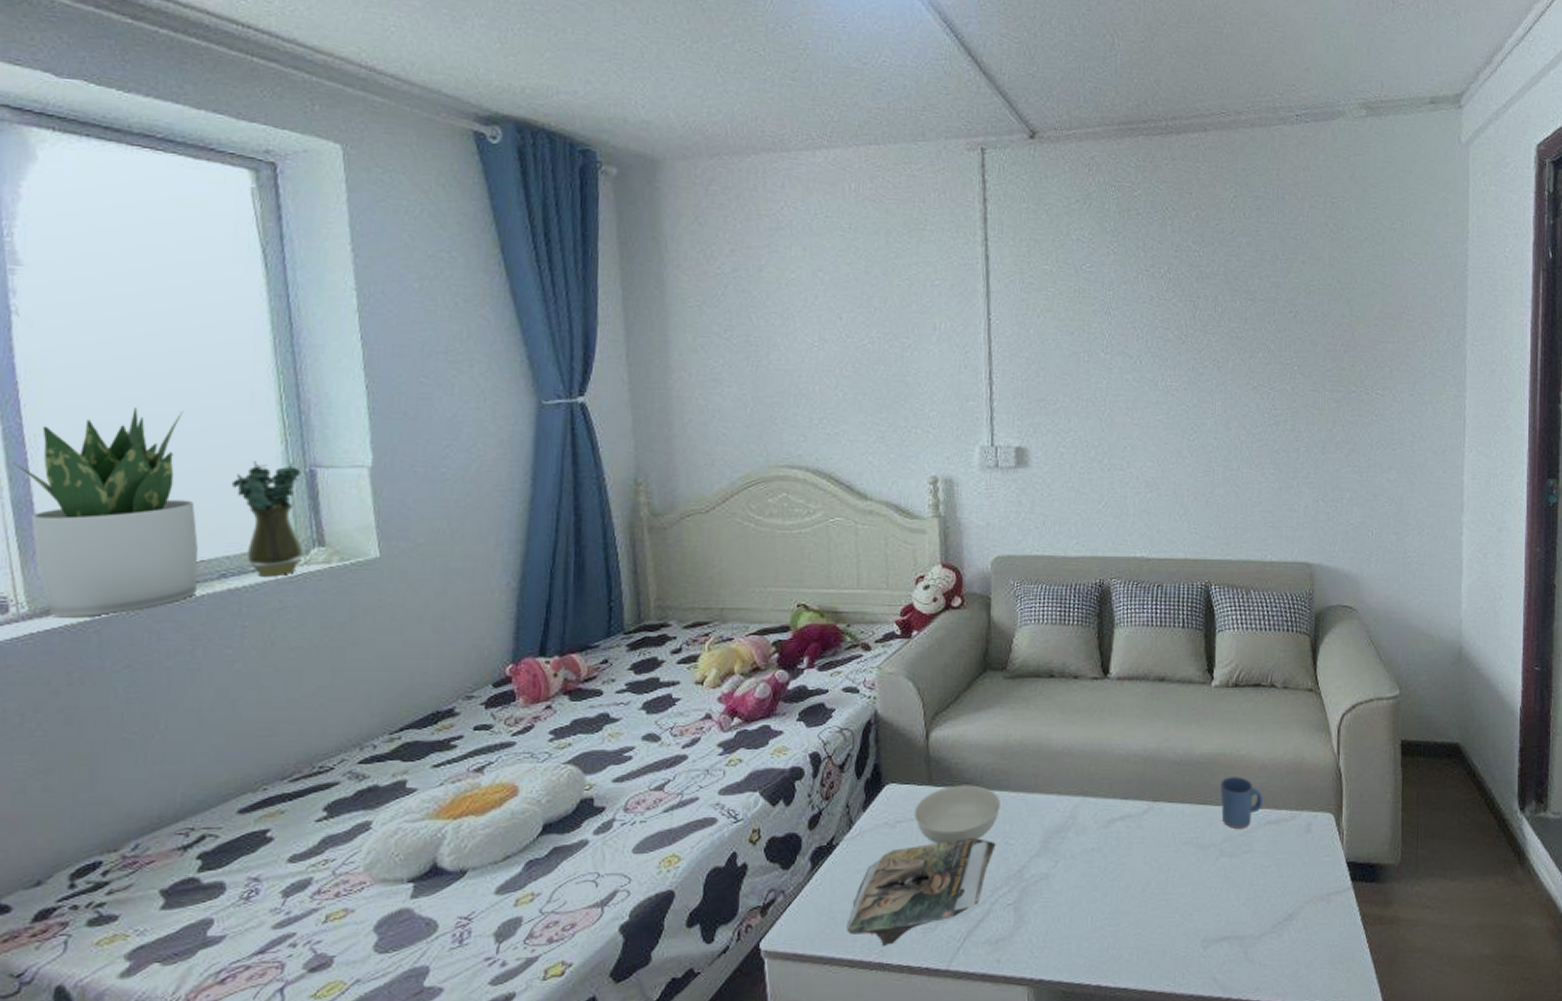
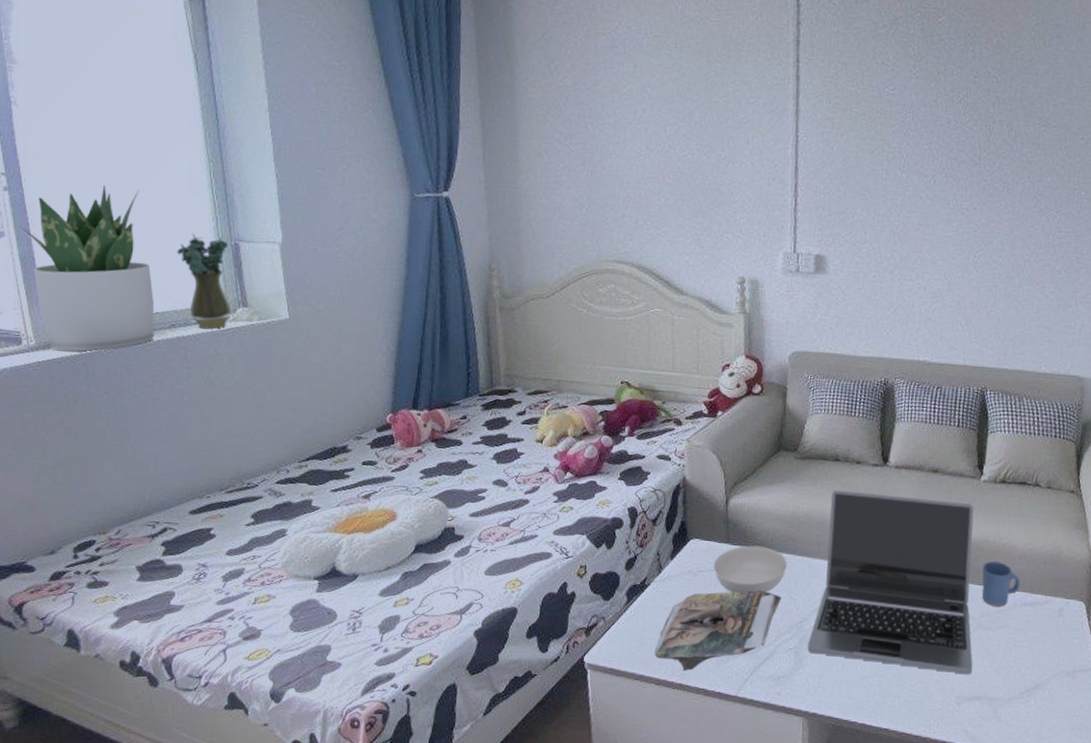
laptop: none [1029,710,1218,913] -> present [808,489,975,675]

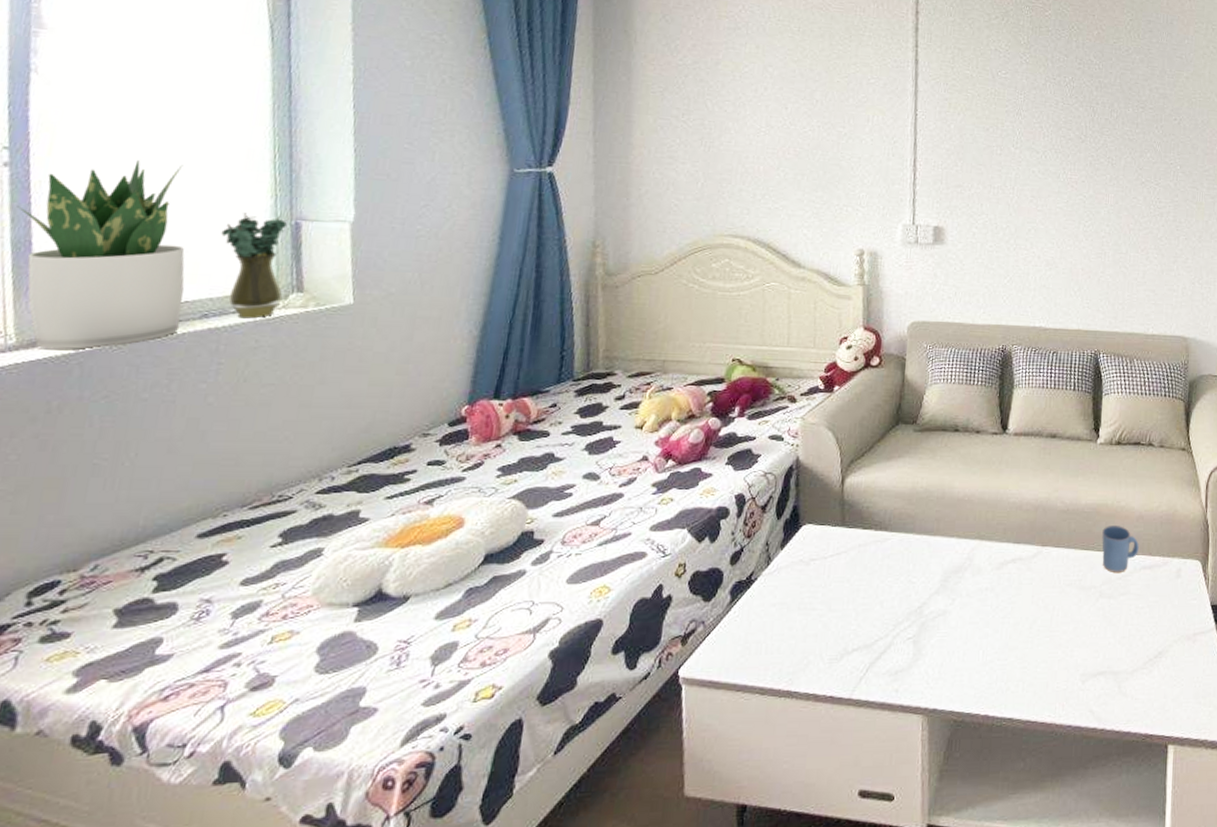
magazine: present [654,590,782,672] -> none [759,576,900,676]
bowl: present [713,545,787,593] -> none [826,527,906,581]
laptop: present [808,489,975,675] -> none [927,461,1096,649]

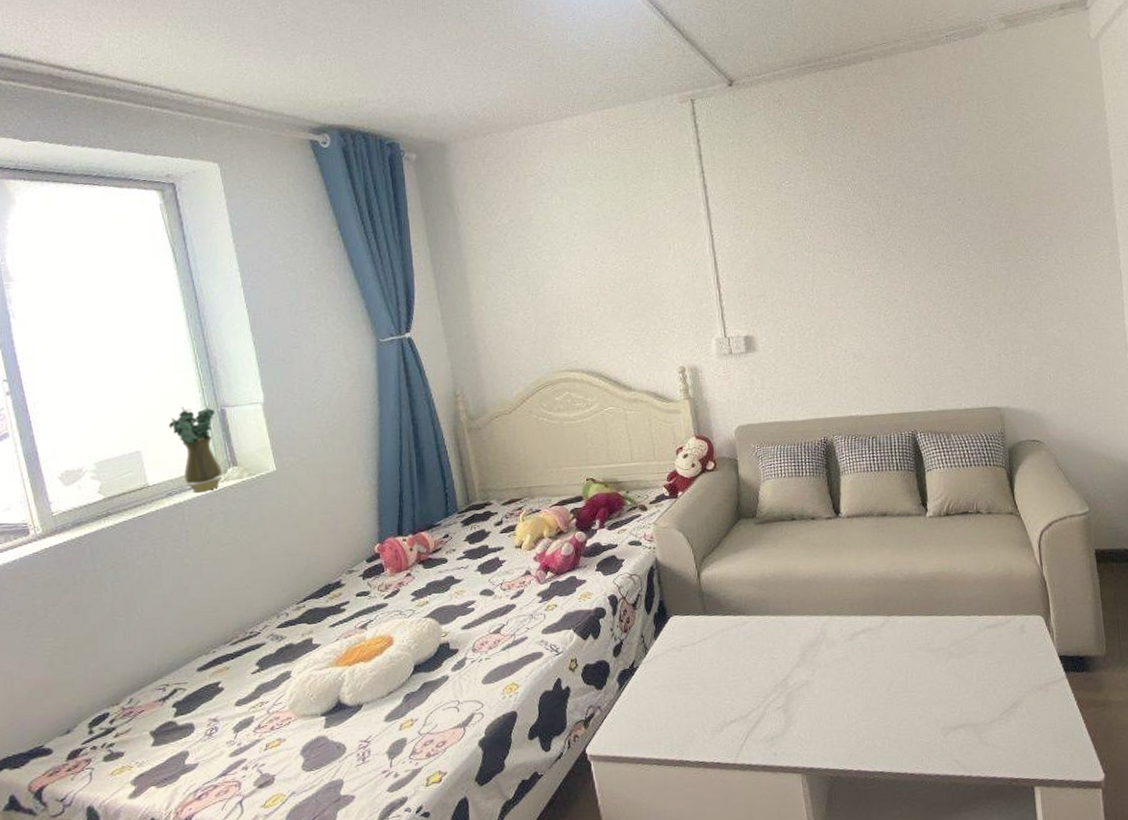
planter: present [17,160,185,351] -> none [22,375,152,535]
mug: present [1102,526,1139,572] -> none [943,590,981,634]

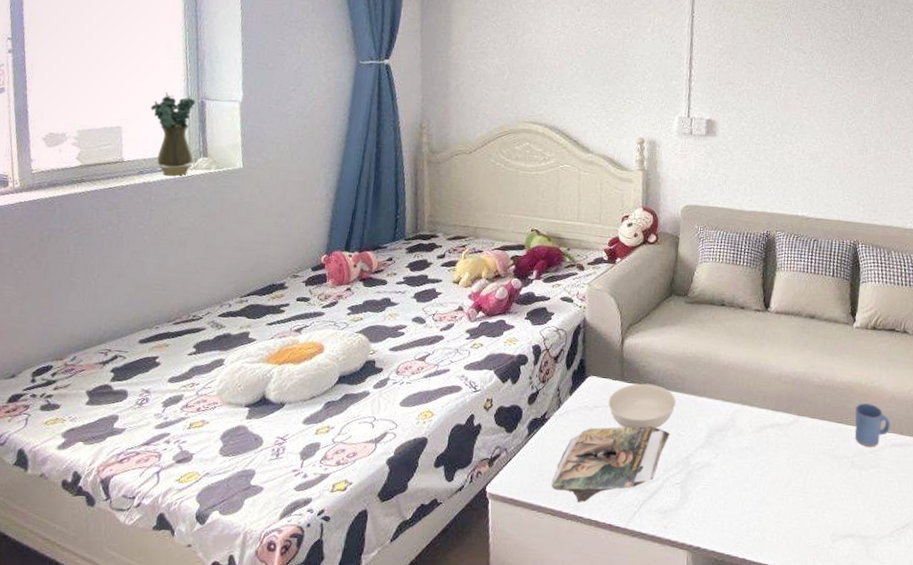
magazine: none [651,655,763,747] -> present [551,426,670,503]
bowl: none [694,612,763,662] -> present [608,383,676,429]
mug: none [943,590,981,634] -> present [855,403,891,447]

